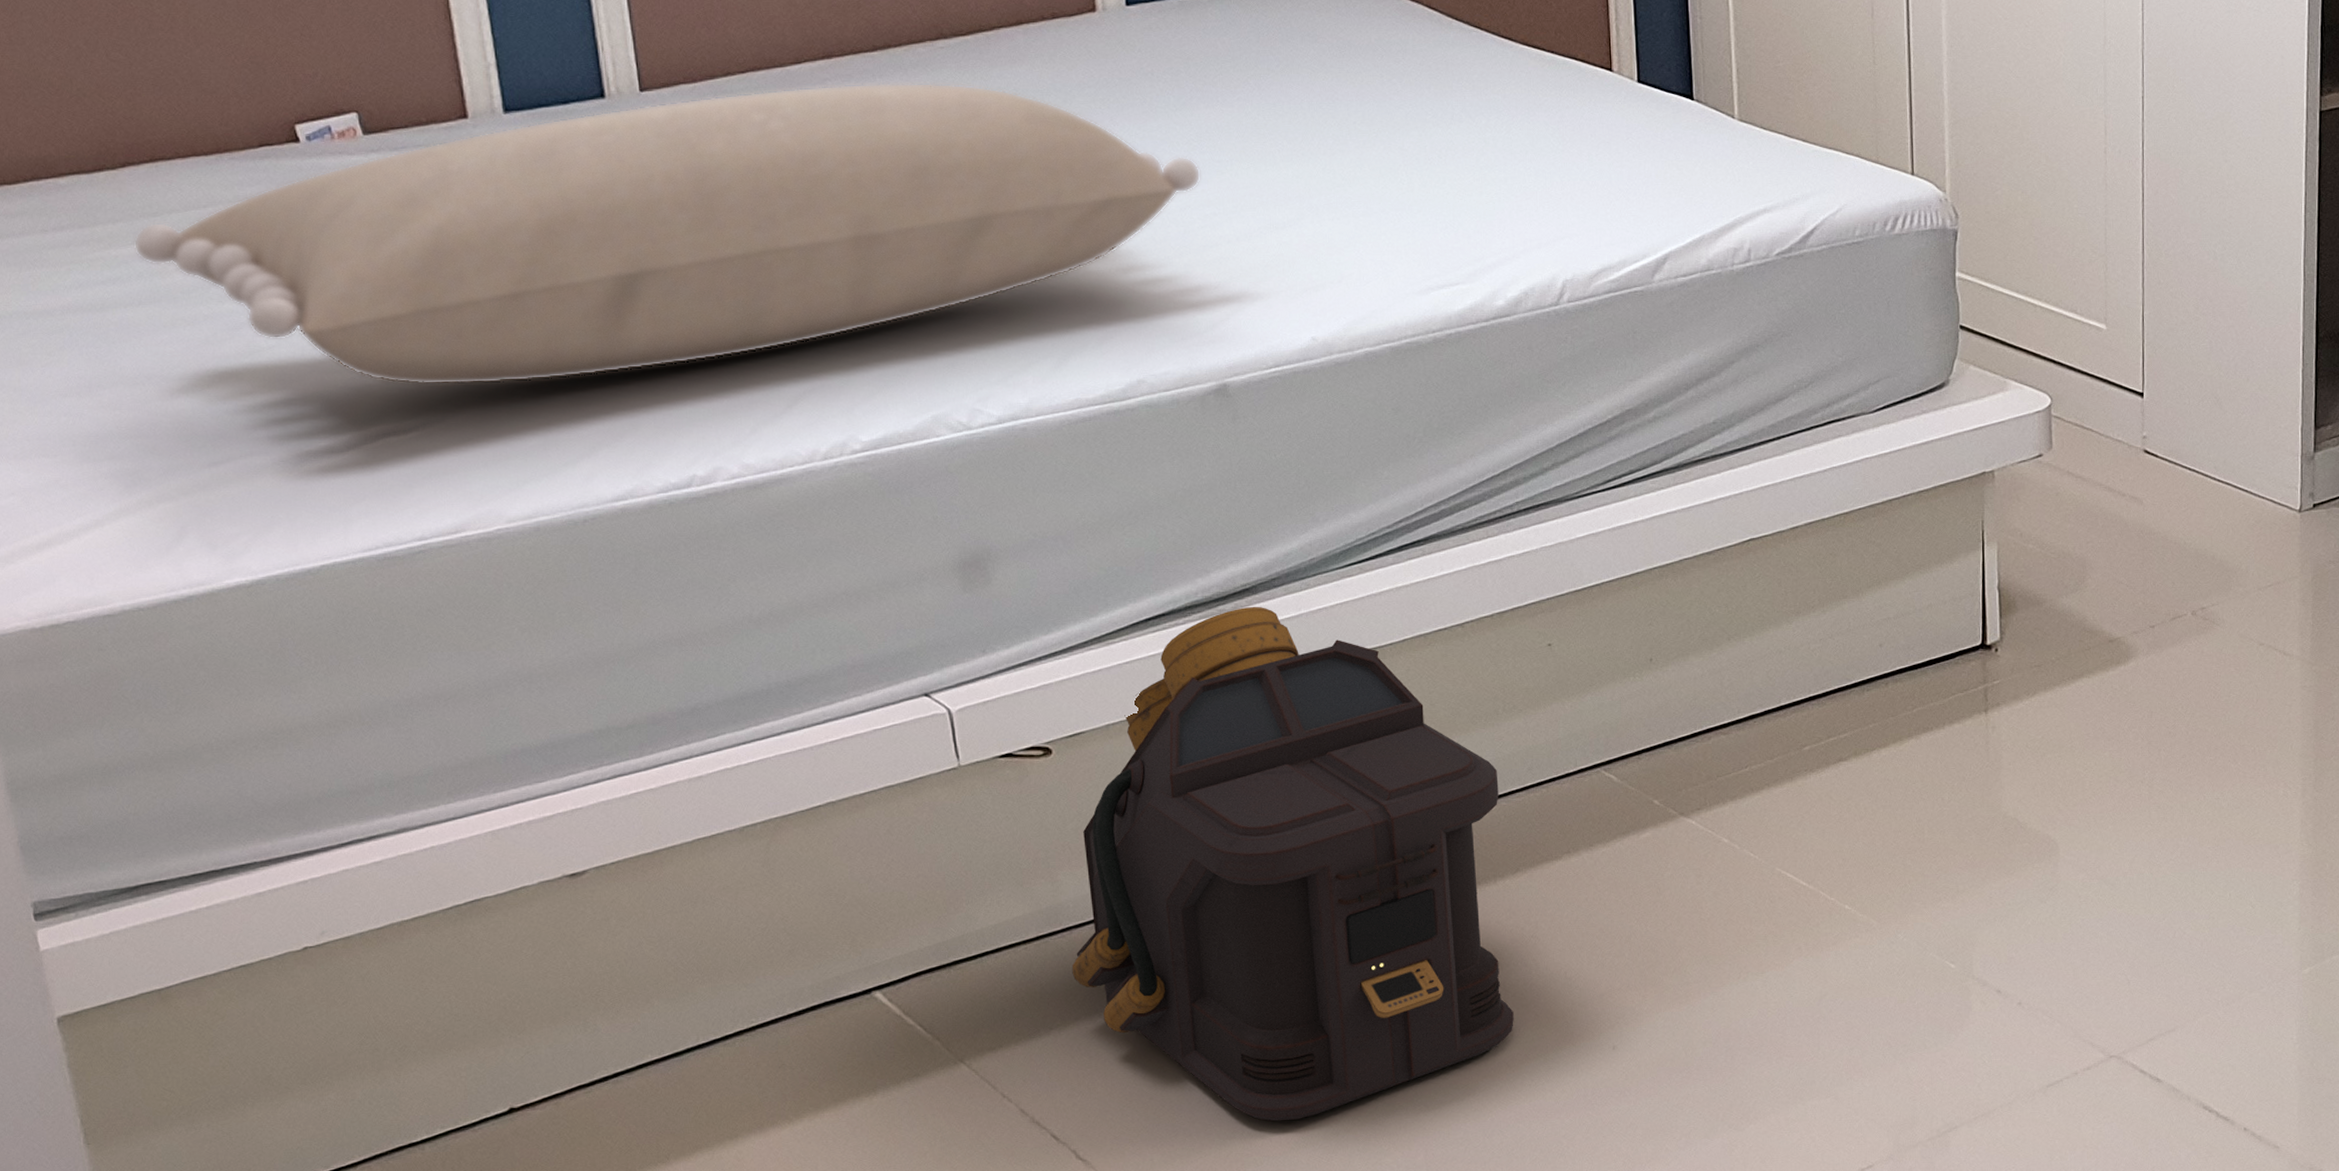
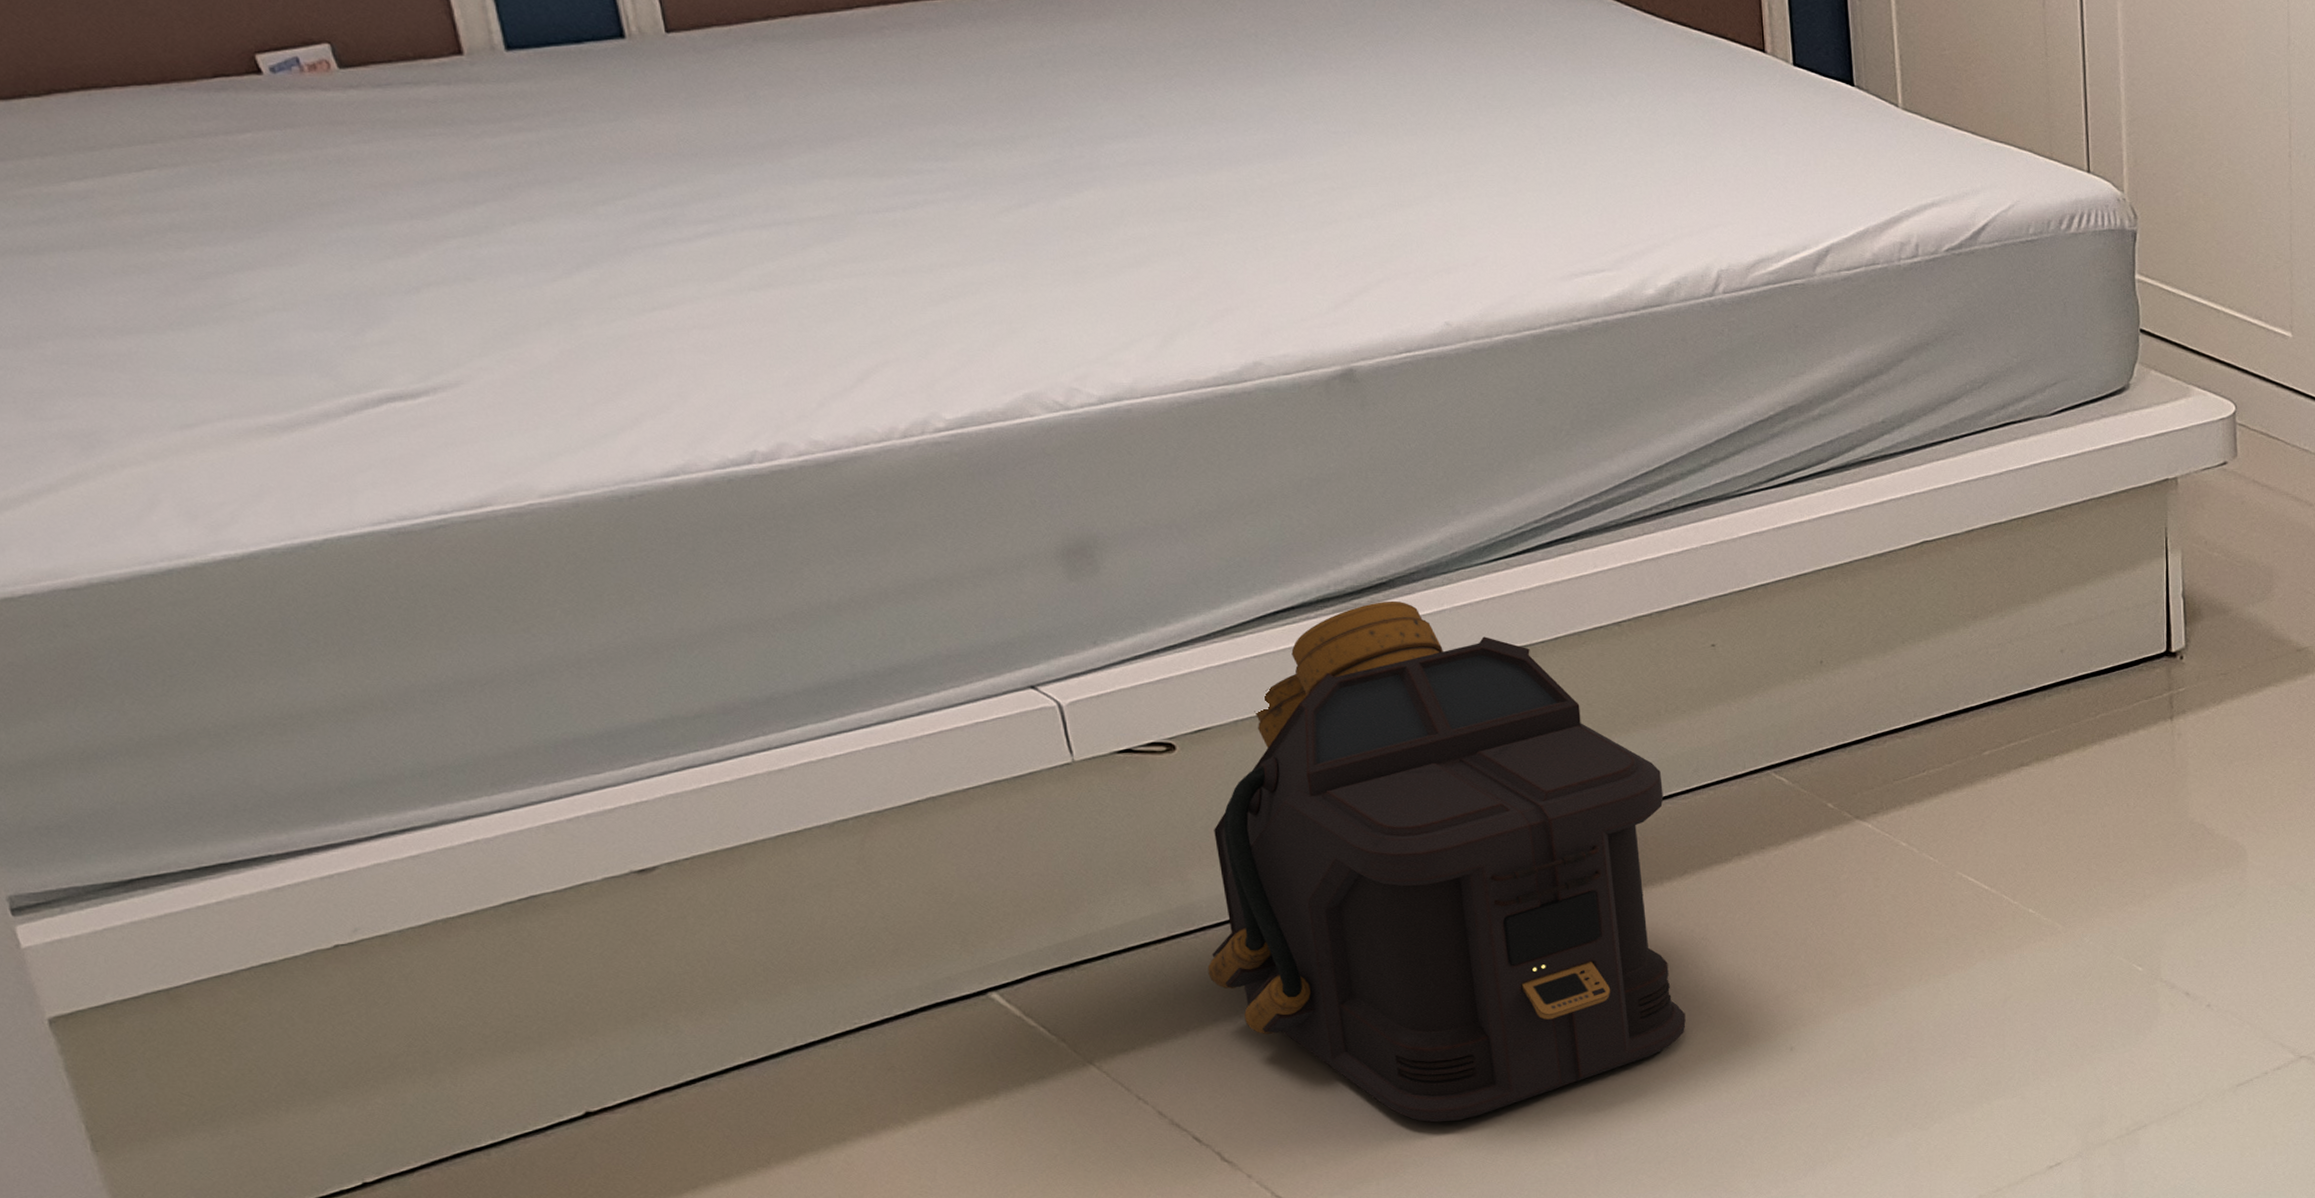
pillow: present [133,82,1201,386] -> none [68,33,1316,347]

